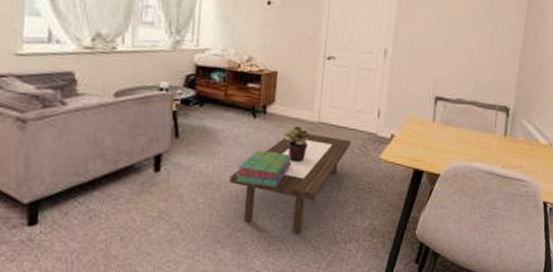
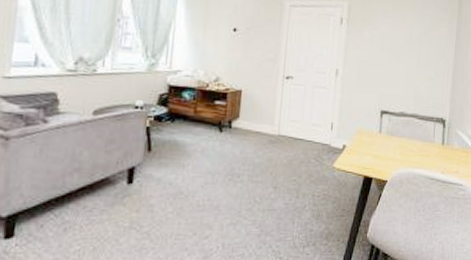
coffee table: present [229,134,351,233] -> none [197,146,308,239]
stack of books: present [236,150,292,188] -> none [203,162,255,196]
potted plant: present [283,125,311,163] -> none [247,138,271,172]

